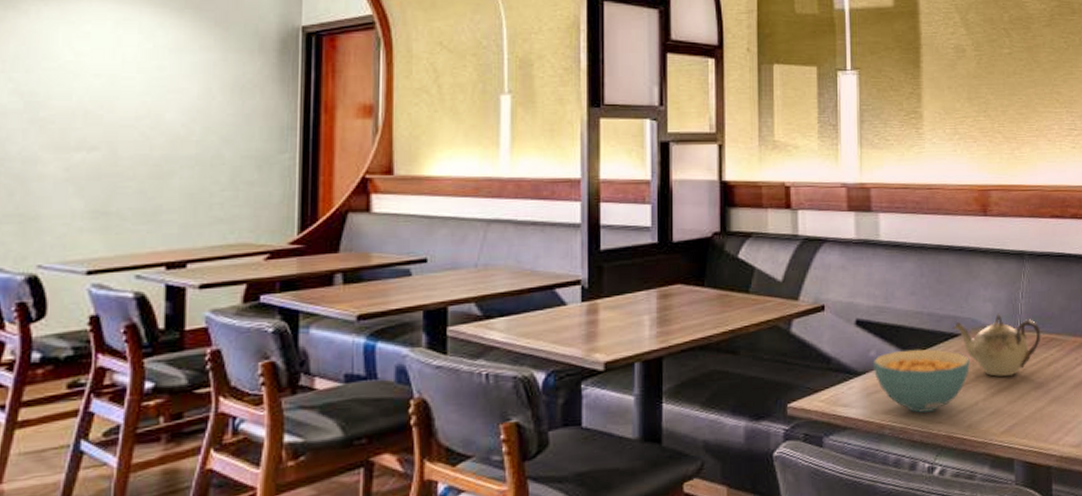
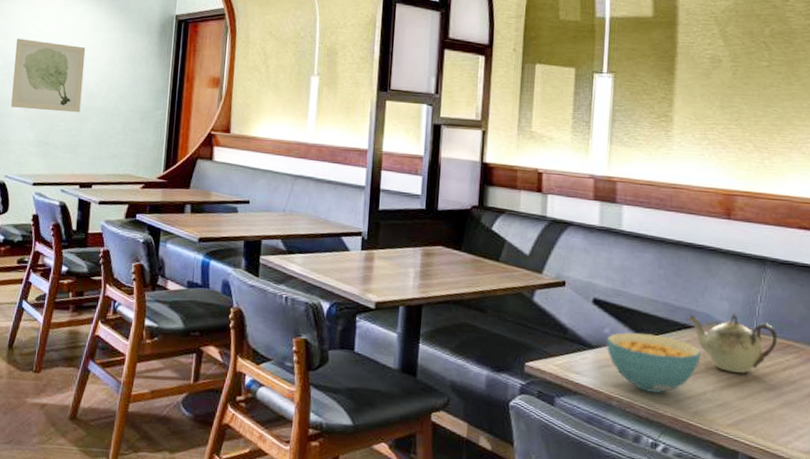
wall art: none [40,68,163,168] -> present [11,38,86,113]

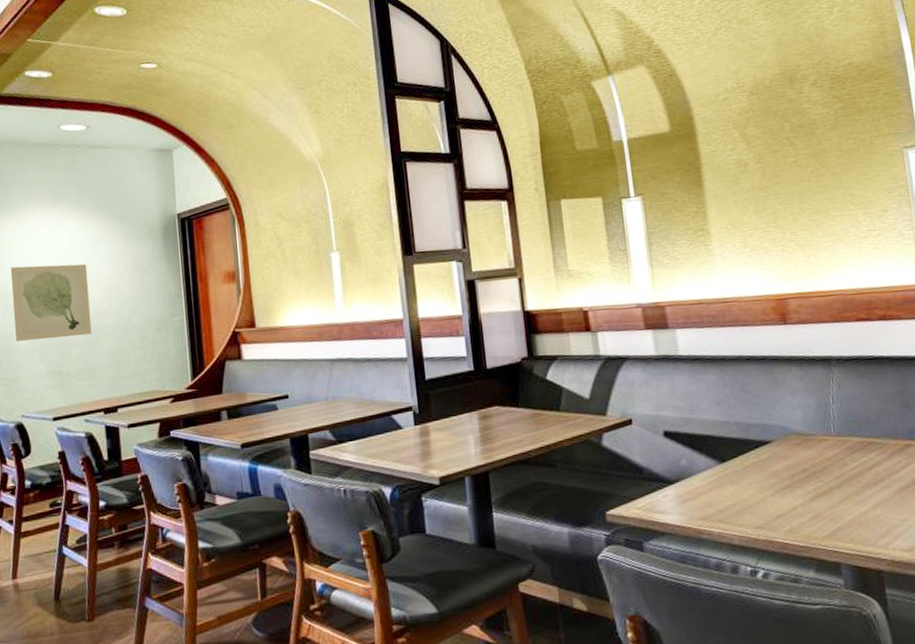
cereal bowl: present [606,332,701,393] -> none [684,457,784,519]
teapot: present [686,312,778,373] -> none [761,419,858,482]

